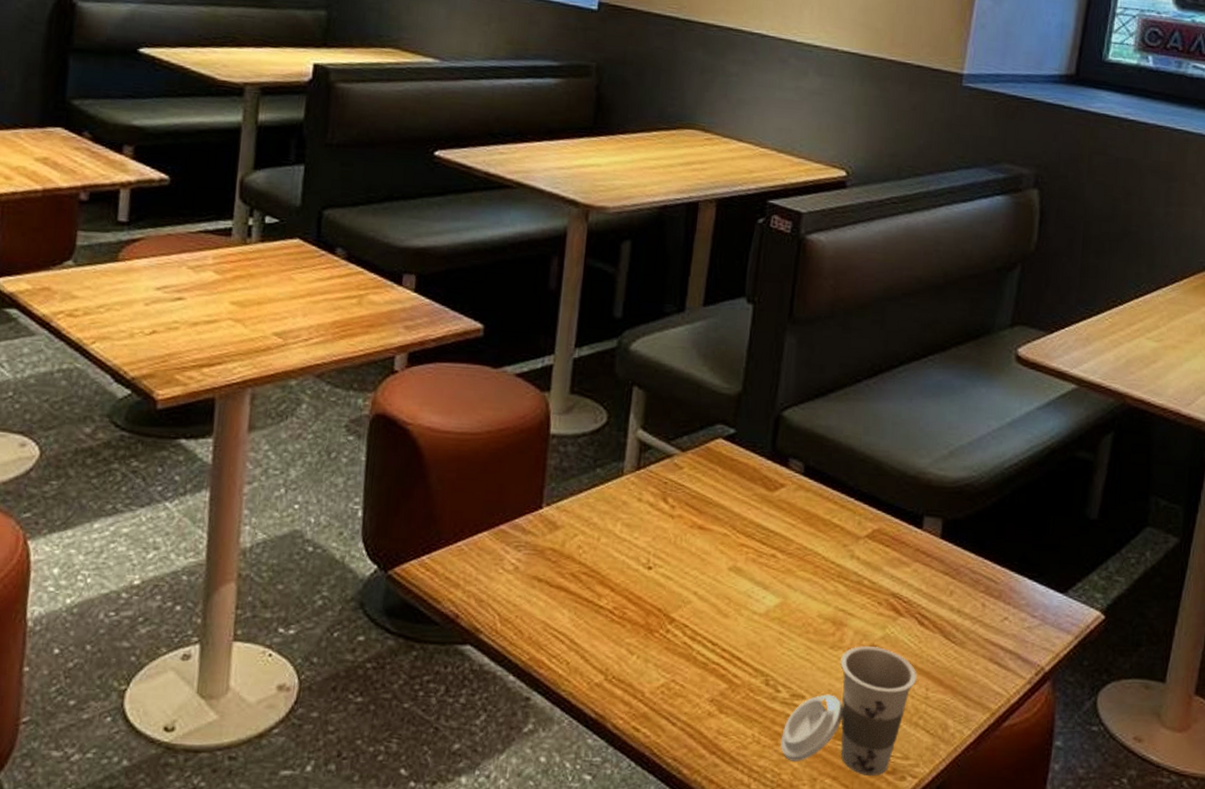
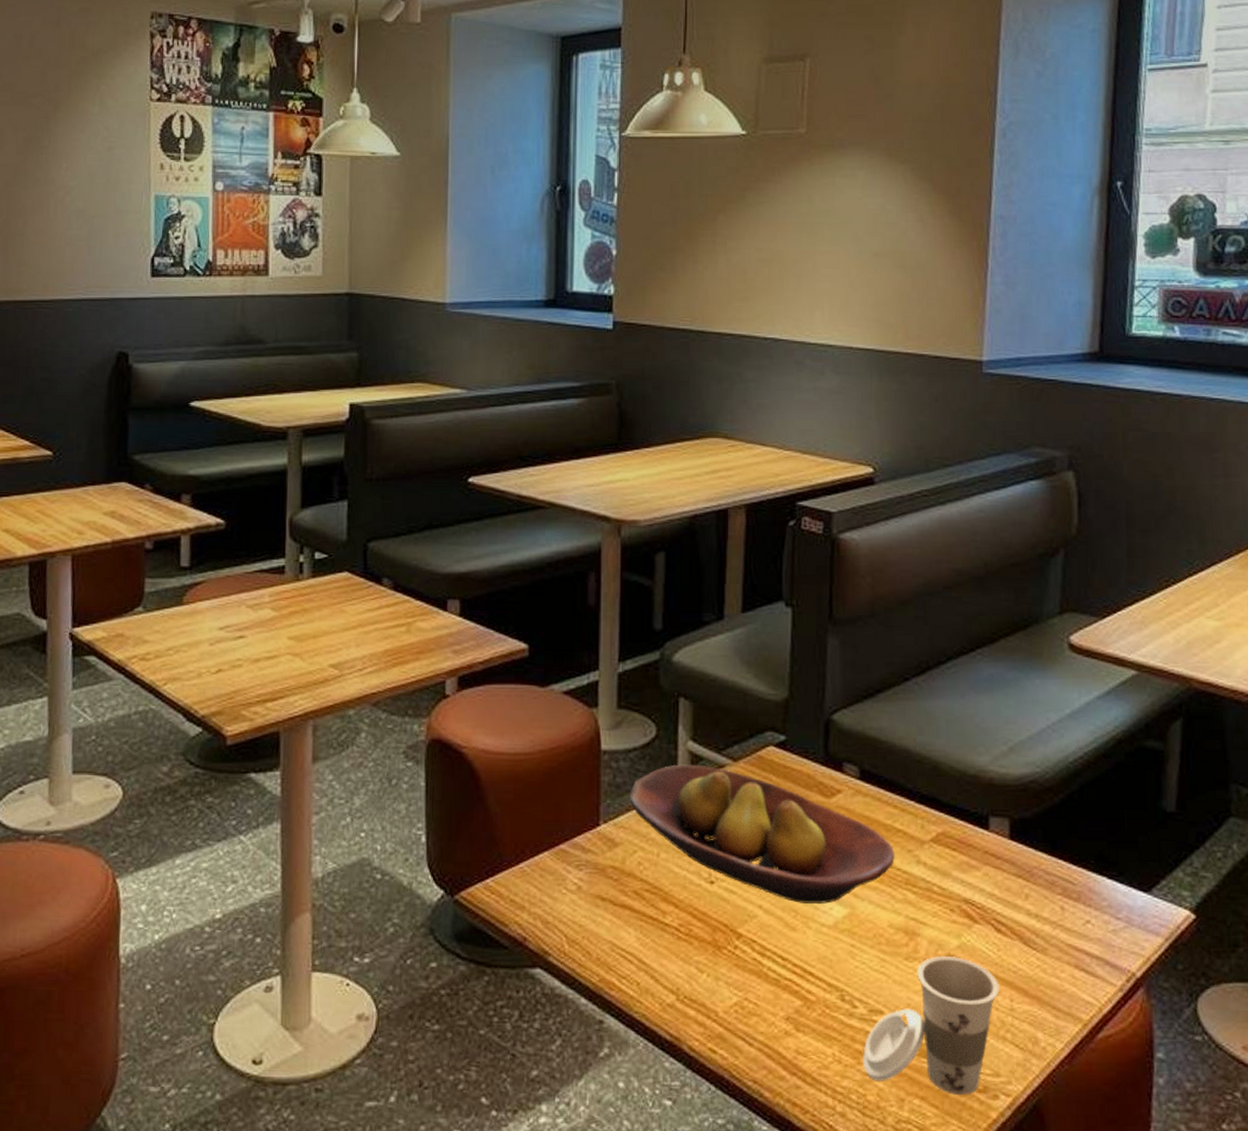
fruit bowl: none [574,452,832,593] -> present [630,764,896,904]

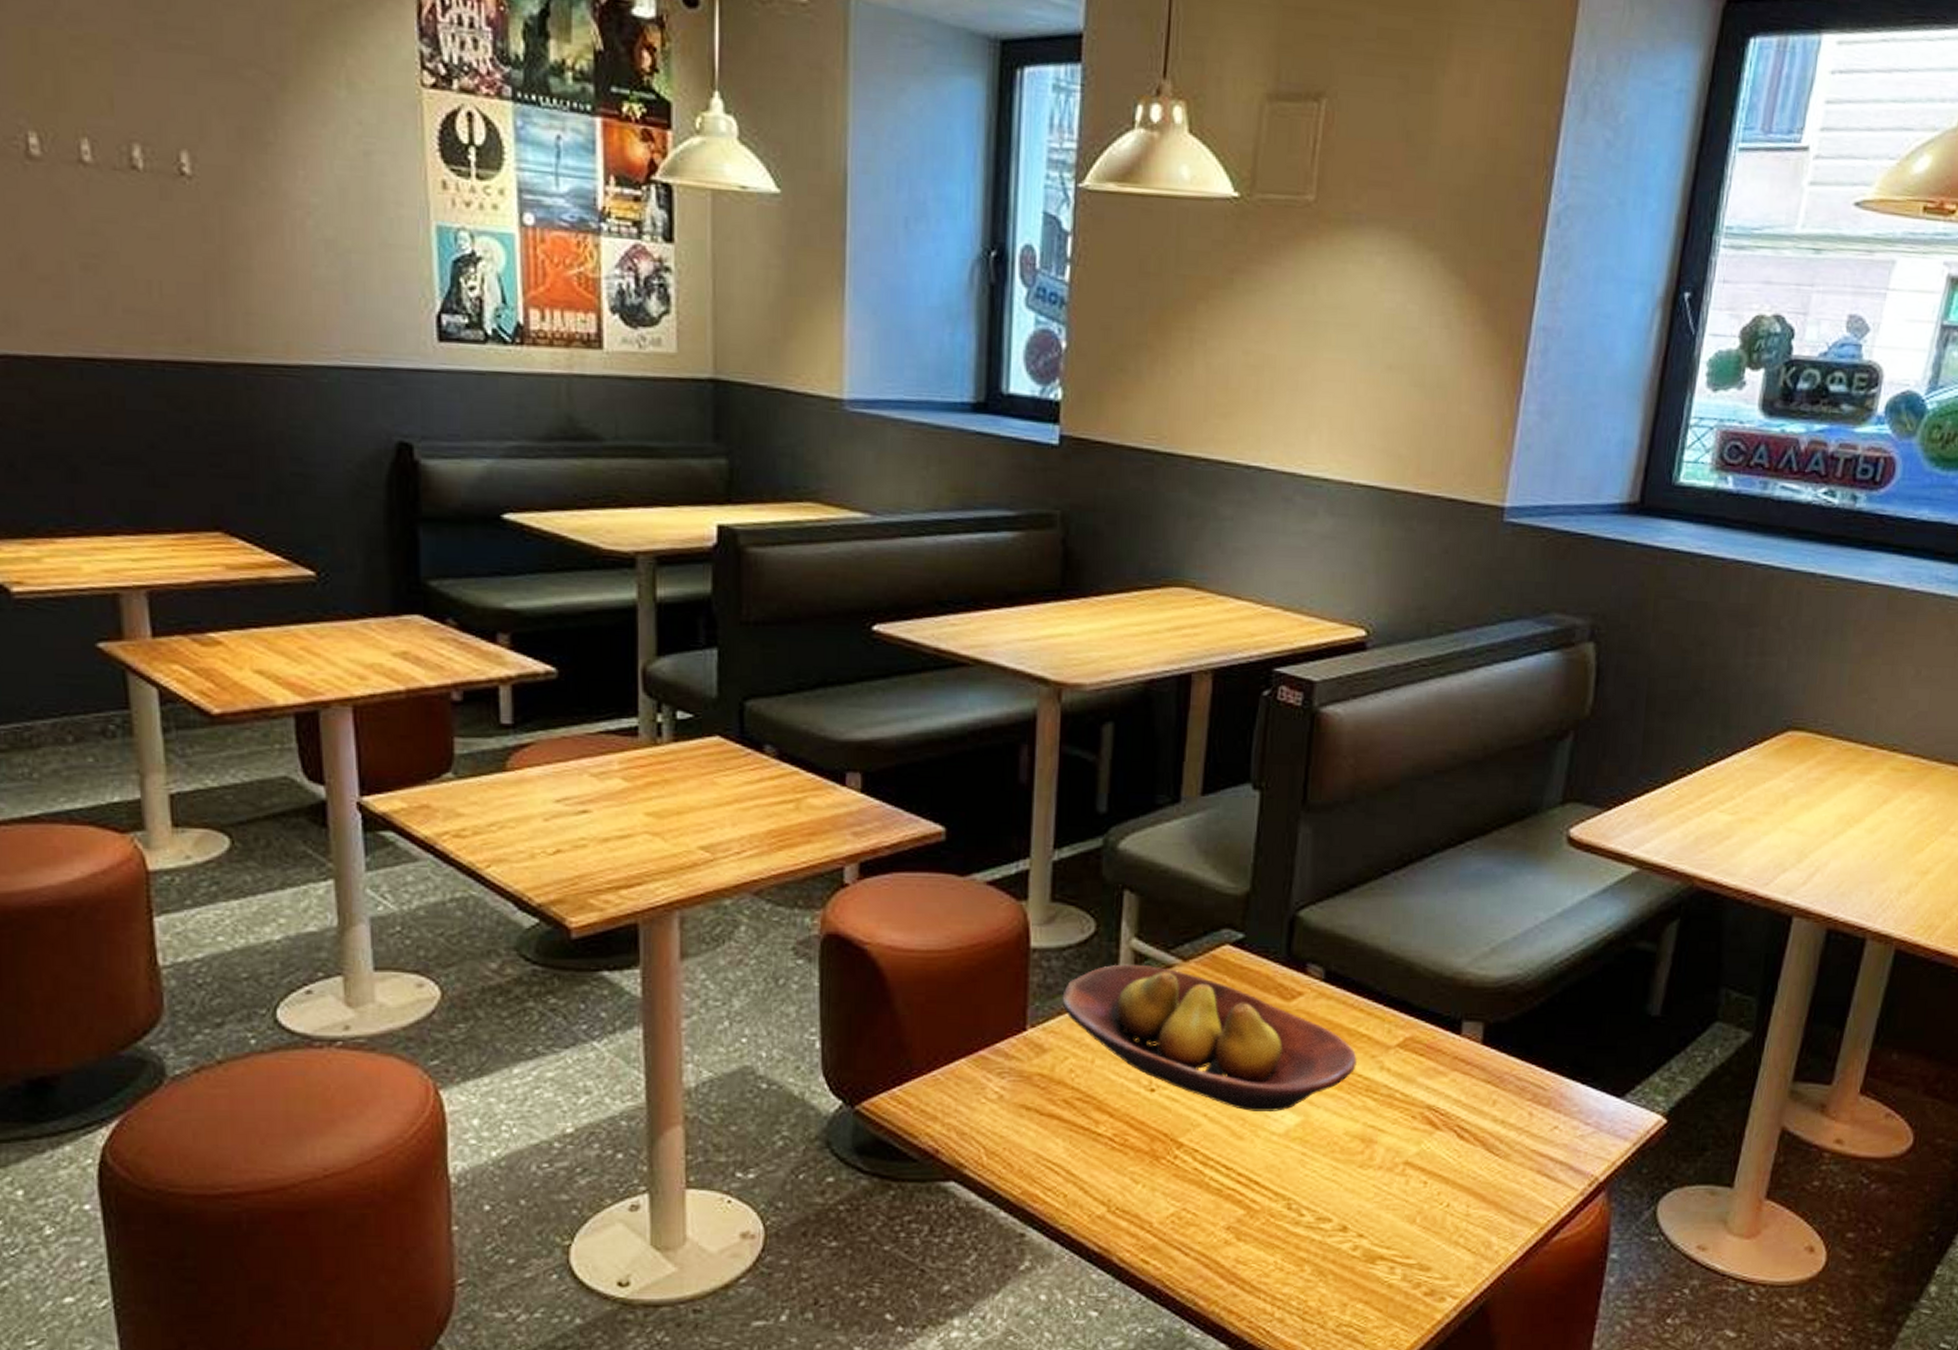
cup: present [863,956,999,1095] -> none [1306,1164,1457,1298]

